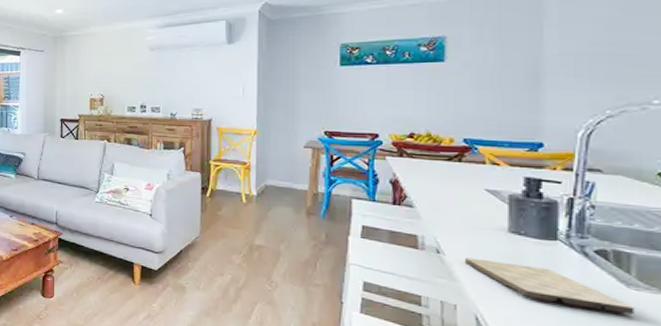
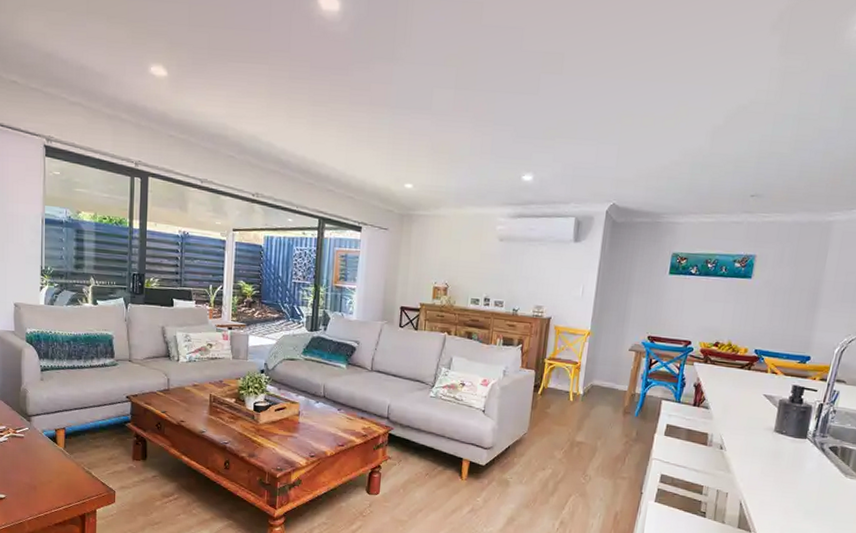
cutting board: present [464,257,635,315] -> none [739,453,847,498]

